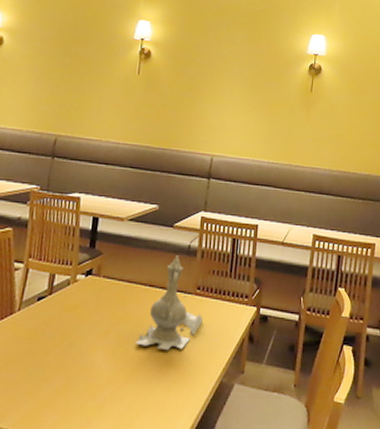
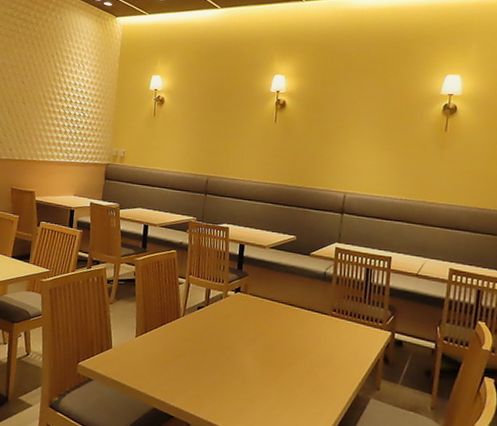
teapot: present [136,255,203,351] -> none [279,280,339,362]

